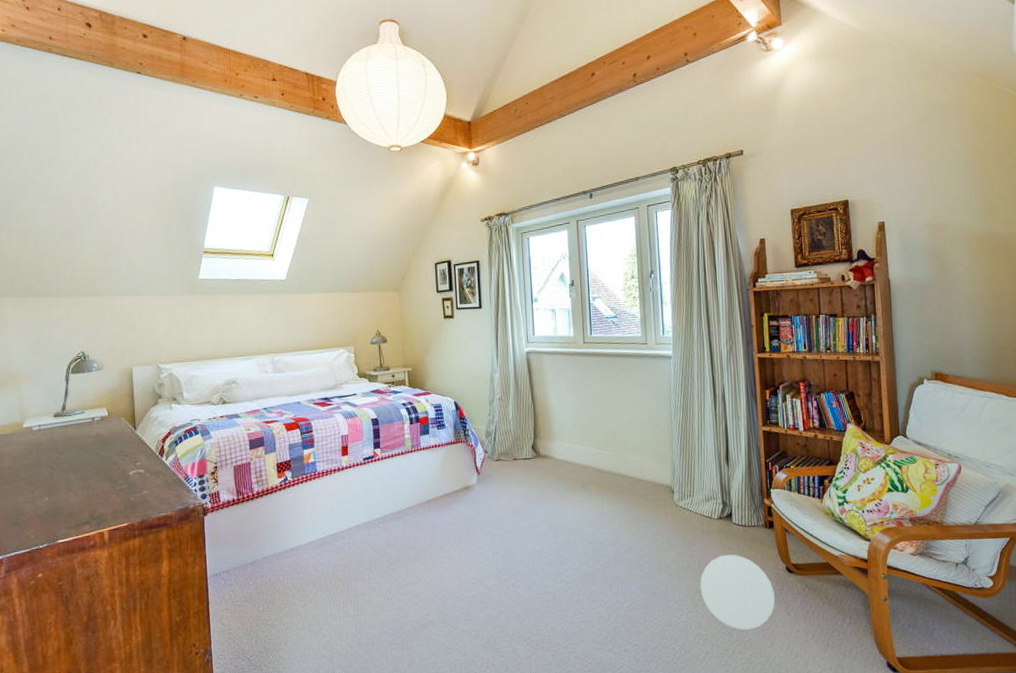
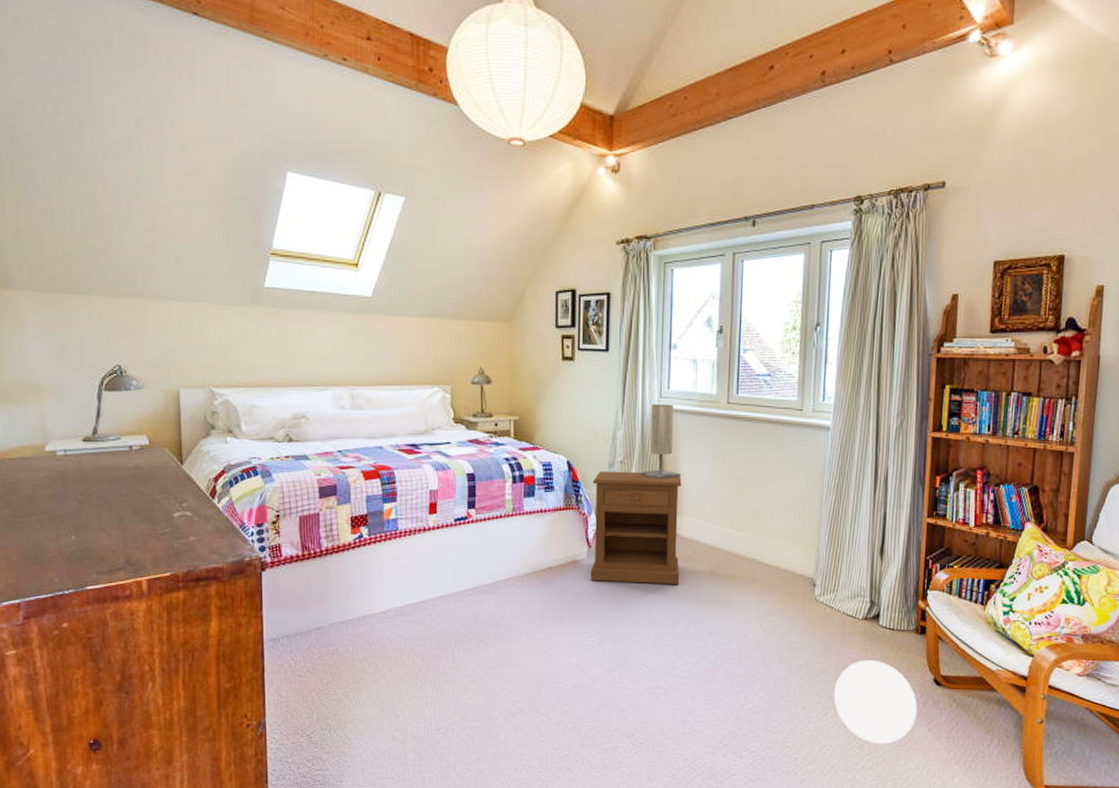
nightstand: none [476,406,558,503] -> present [590,471,682,584]
table lamp: none [516,347,550,412] -> present [640,403,681,480]

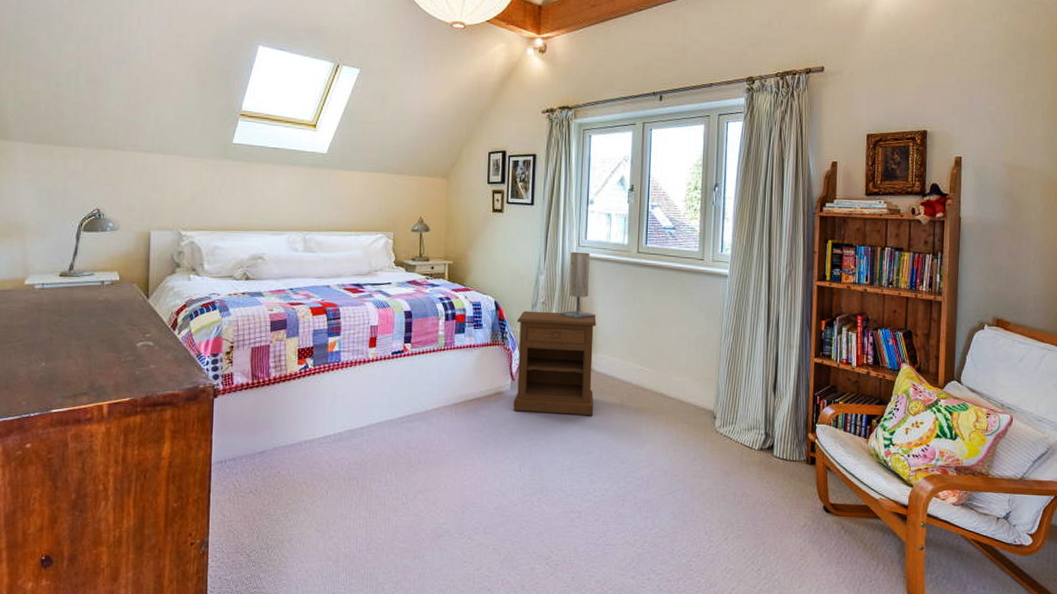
ball: present [833,659,917,744] -> none [733,487,809,568]

